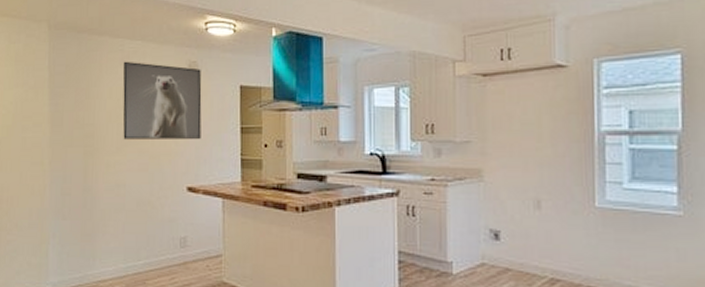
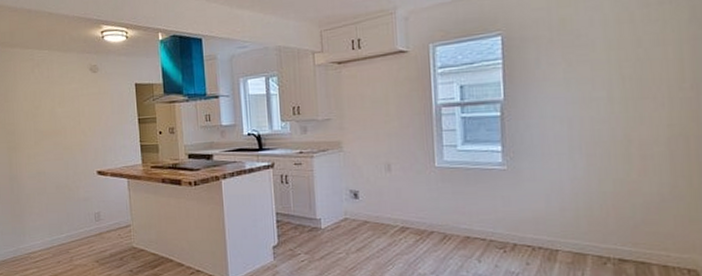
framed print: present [122,61,202,140] -> none [34,68,105,135]

